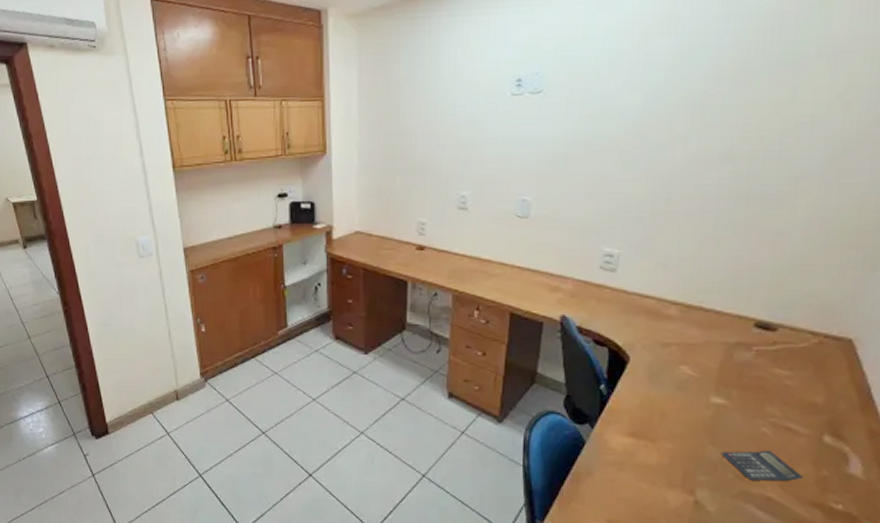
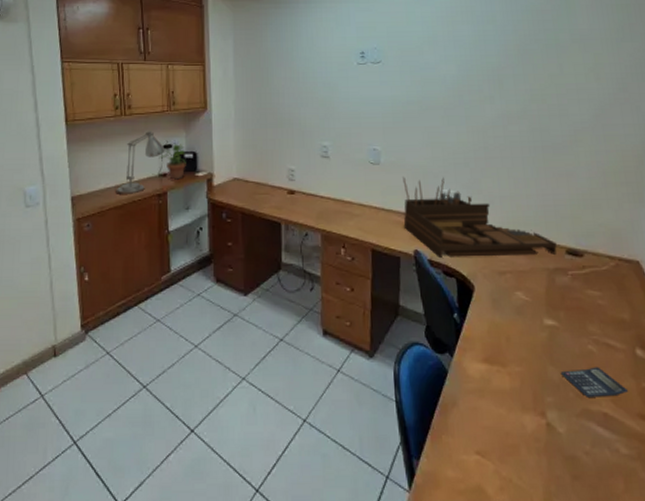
desk lamp: none [229,177,280,246] -> present [116,130,165,194]
potted plant: none [273,193,303,232] -> present [159,144,186,180]
desk organizer: none [551,233,744,327] -> present [403,177,557,258]

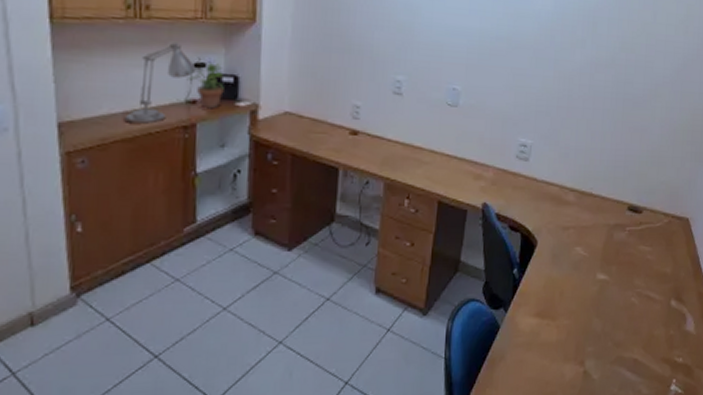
desk organizer: present [403,177,557,258] -> none [475,122,621,211]
calculator: present [560,366,629,397] -> none [603,317,659,346]

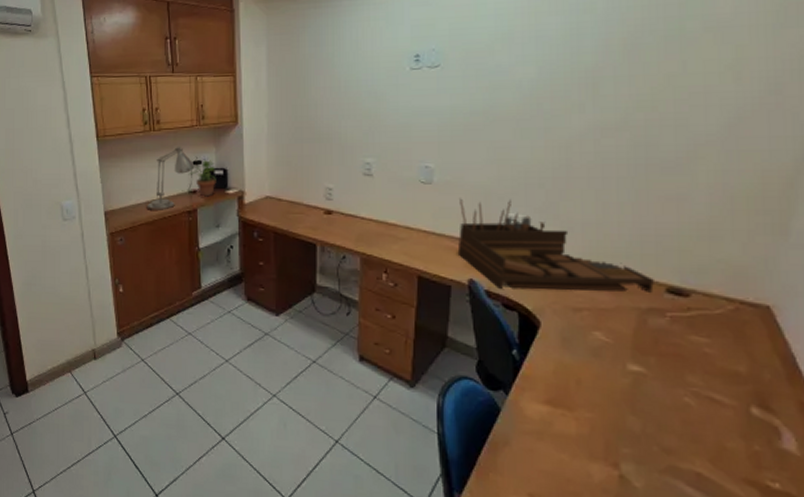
desk organizer: none [475,122,621,211] -> present [457,198,654,293]

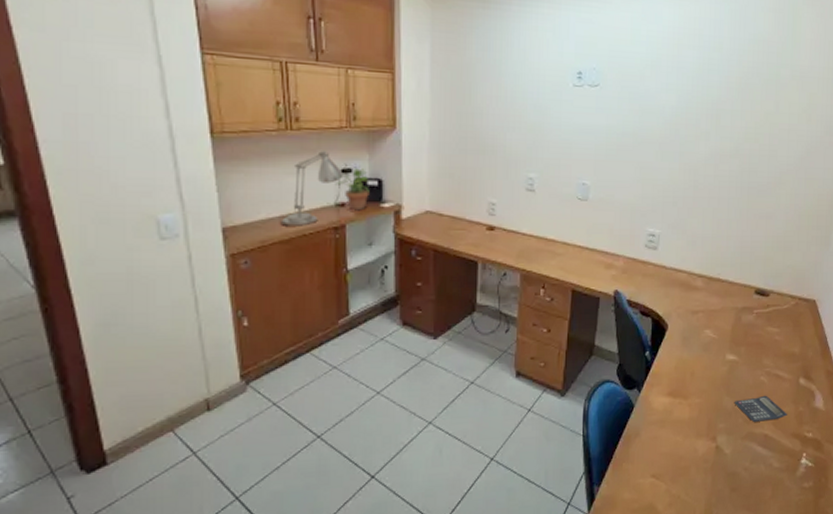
desk organizer: present [457,198,654,293] -> none [606,214,748,298]
calculator: none [643,421,735,456] -> present [734,395,788,422]

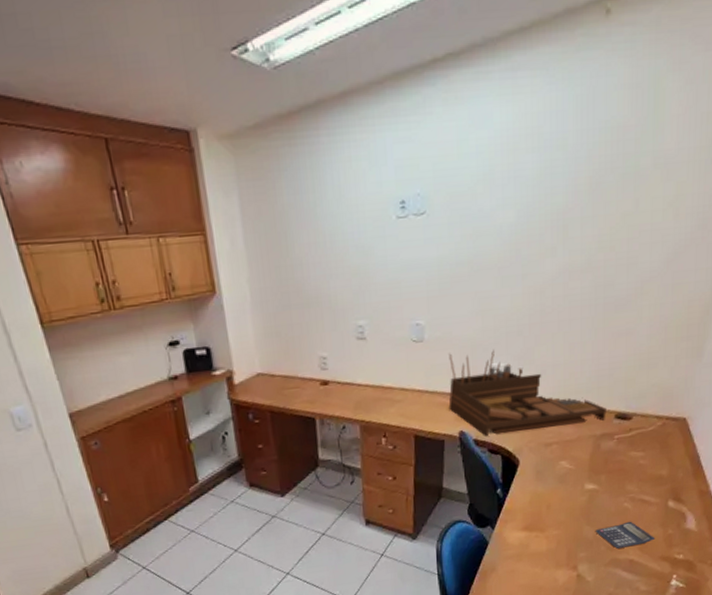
desk lamp: present [280,150,344,226] -> none [120,325,172,405]
potted plant: present [335,168,370,211] -> none [165,339,200,382]
desk organizer: none [606,214,748,298] -> present [448,350,606,436]

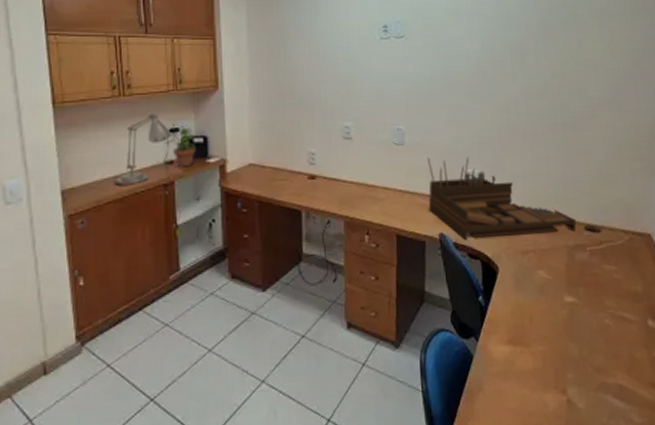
desk lamp: none [120,325,172,405] -> present [114,112,172,186]
potted plant: none [165,339,200,382] -> present [164,127,196,168]
calculator: present [595,521,656,549] -> none [580,340,642,371]

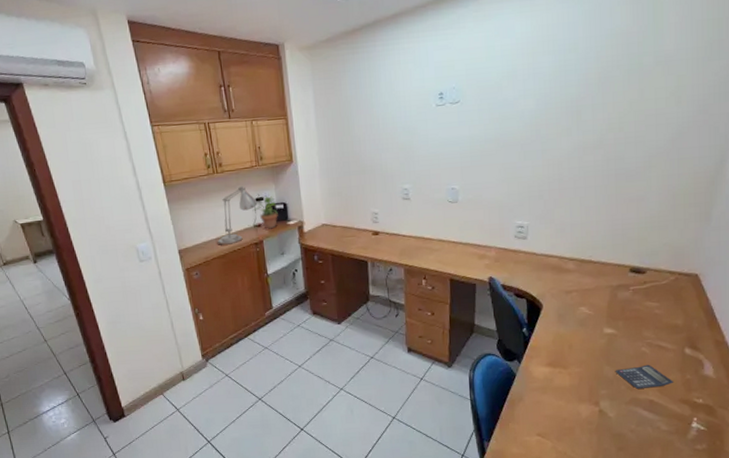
desk organizer: present [427,157,577,240] -> none [479,210,622,282]
calculator: none [580,340,642,371] -> present [615,364,674,389]

